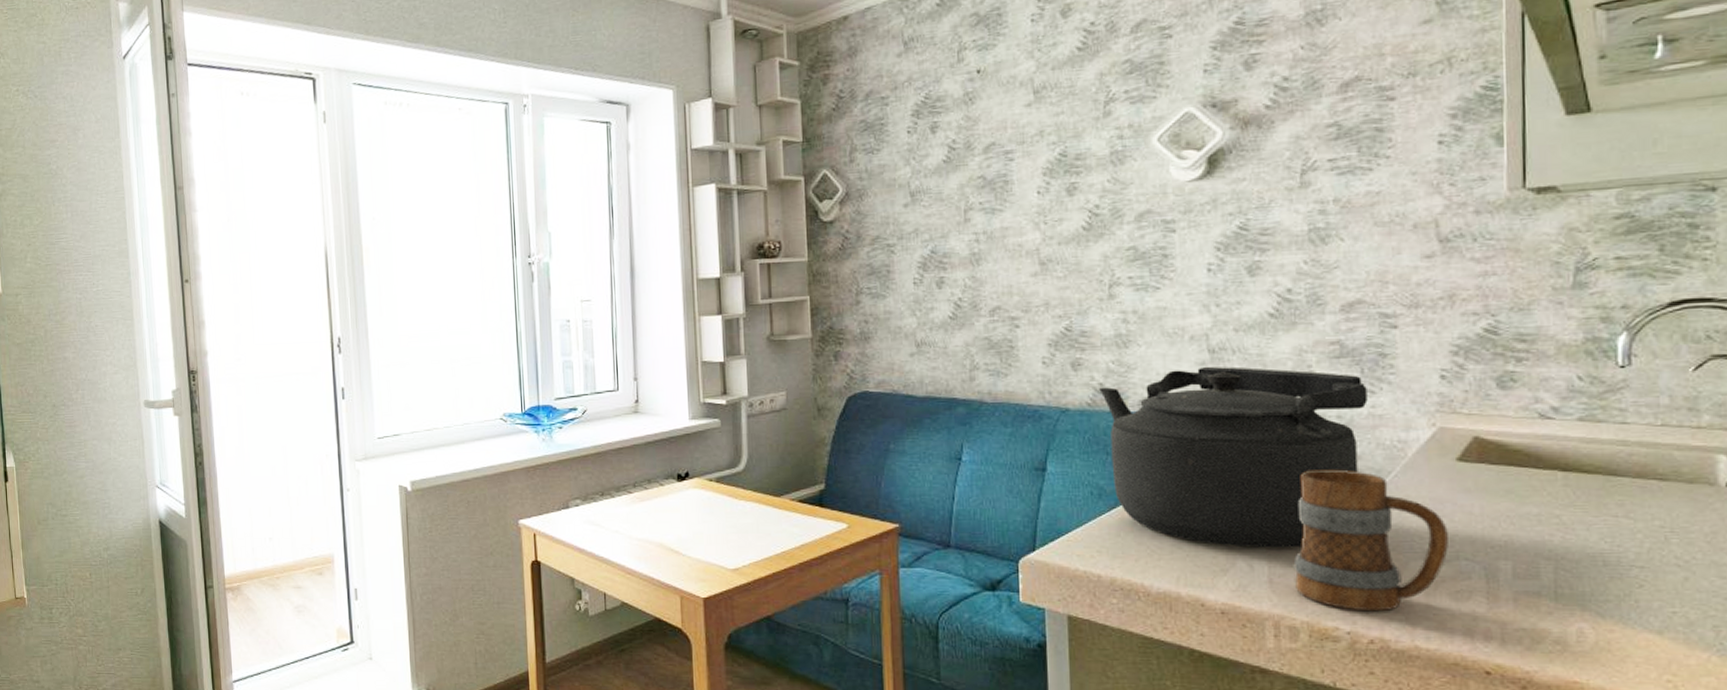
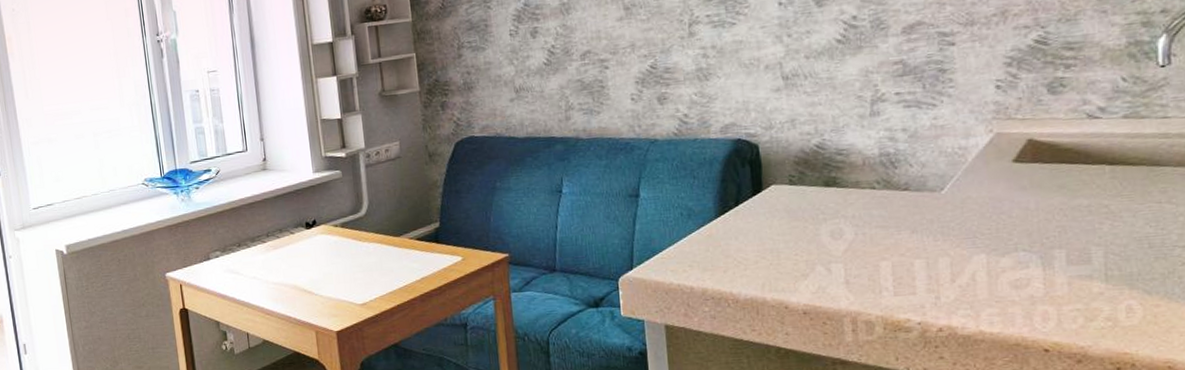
kettle: present [1099,366,1368,548] -> none [684,90,930,254]
mug: present [1293,469,1448,612] -> none [867,177,1008,304]

